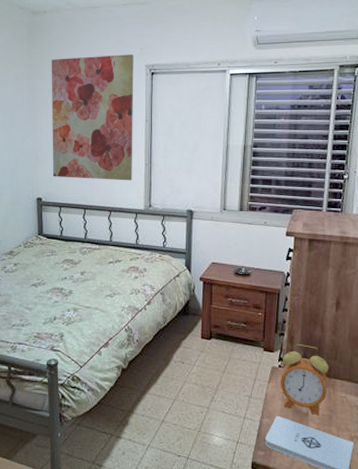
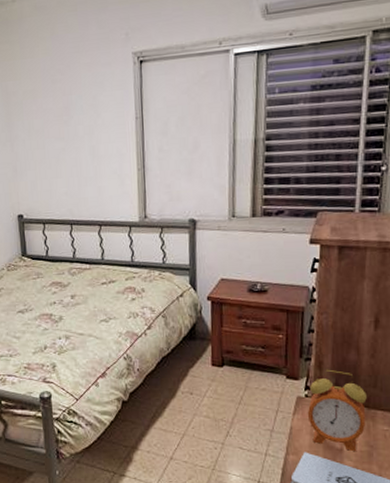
wall art: present [51,54,134,181] -> none [24,41,124,191]

